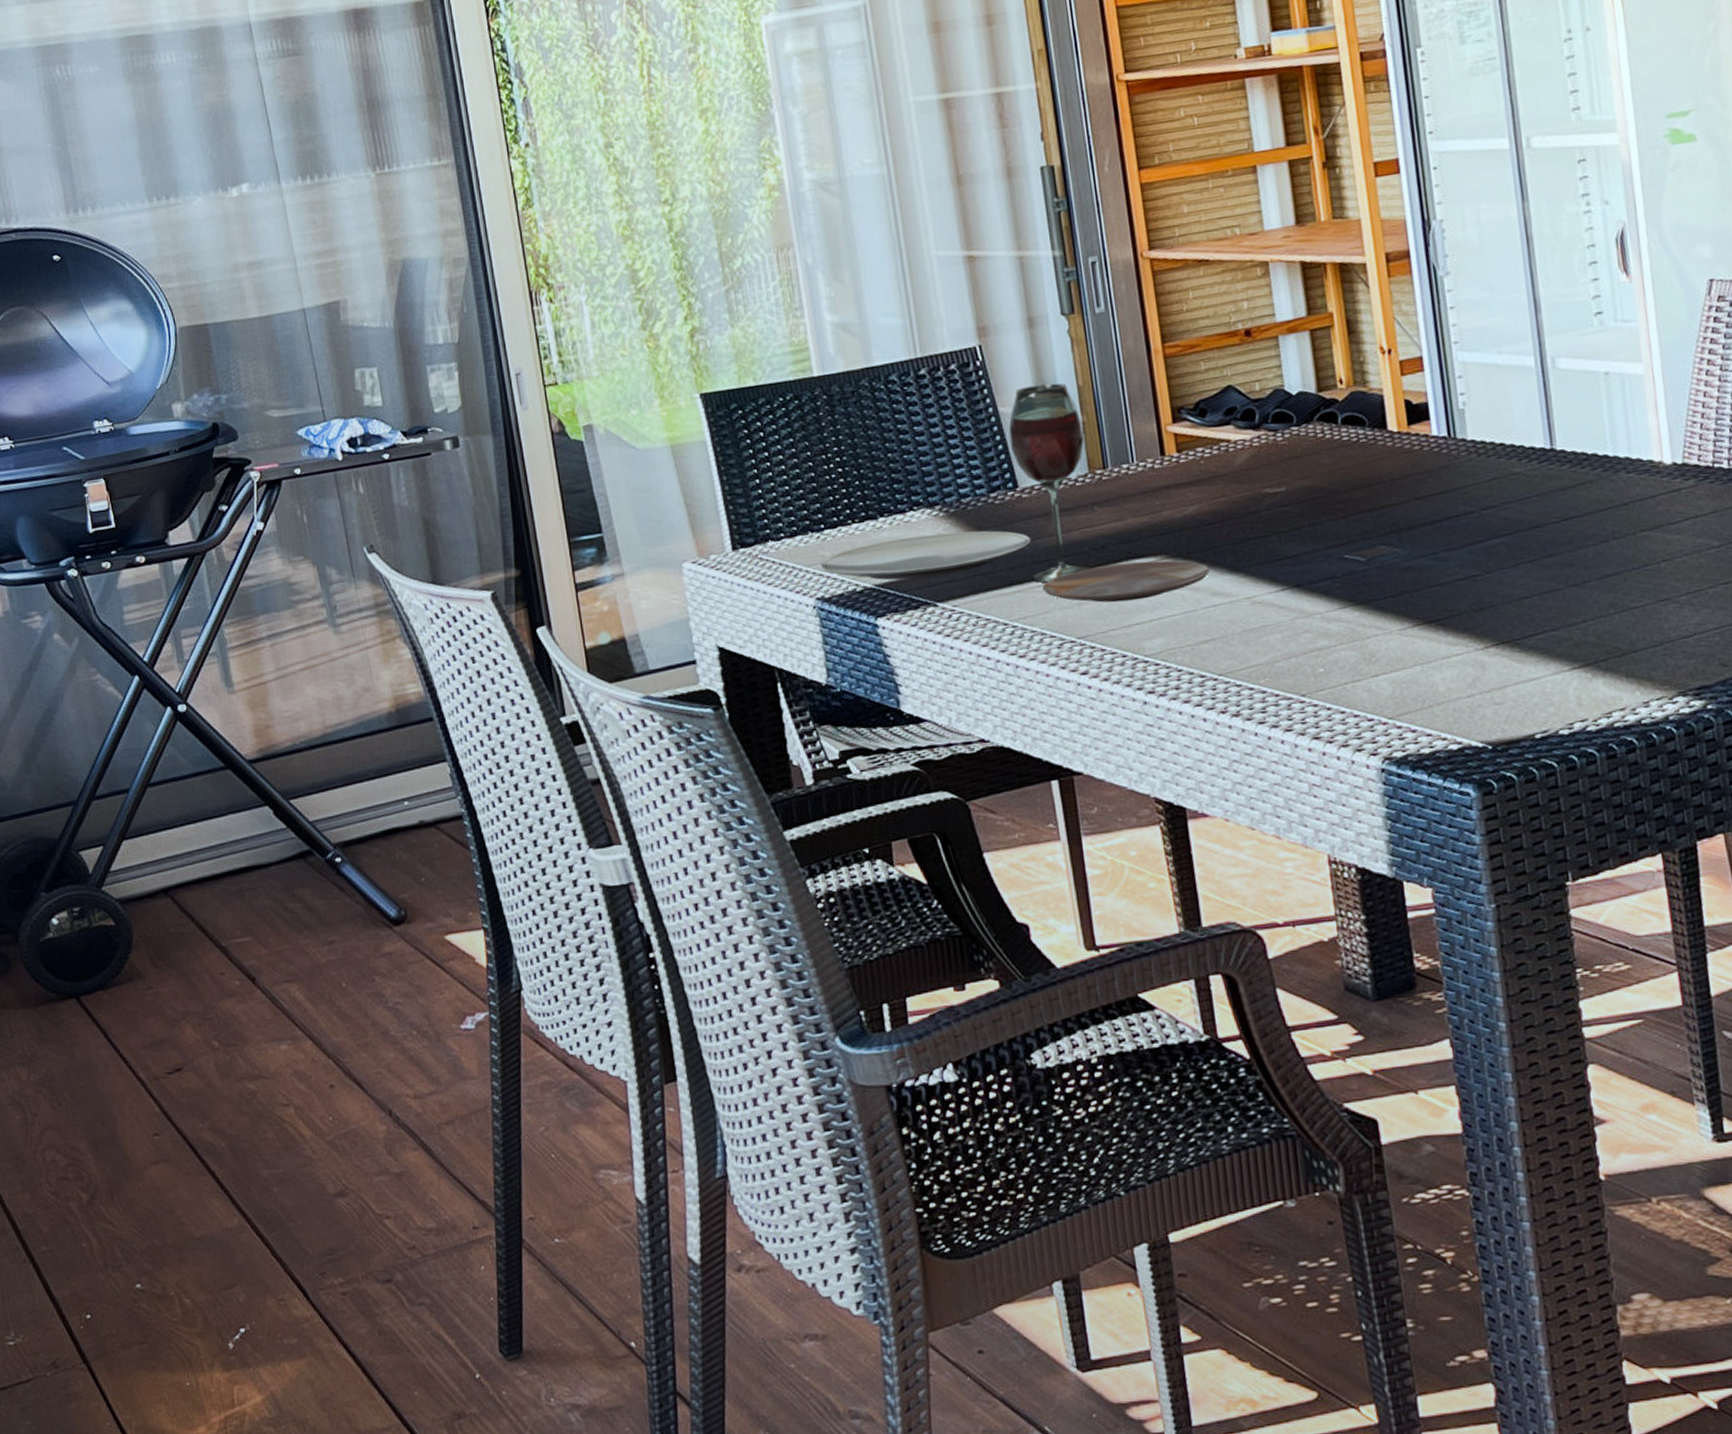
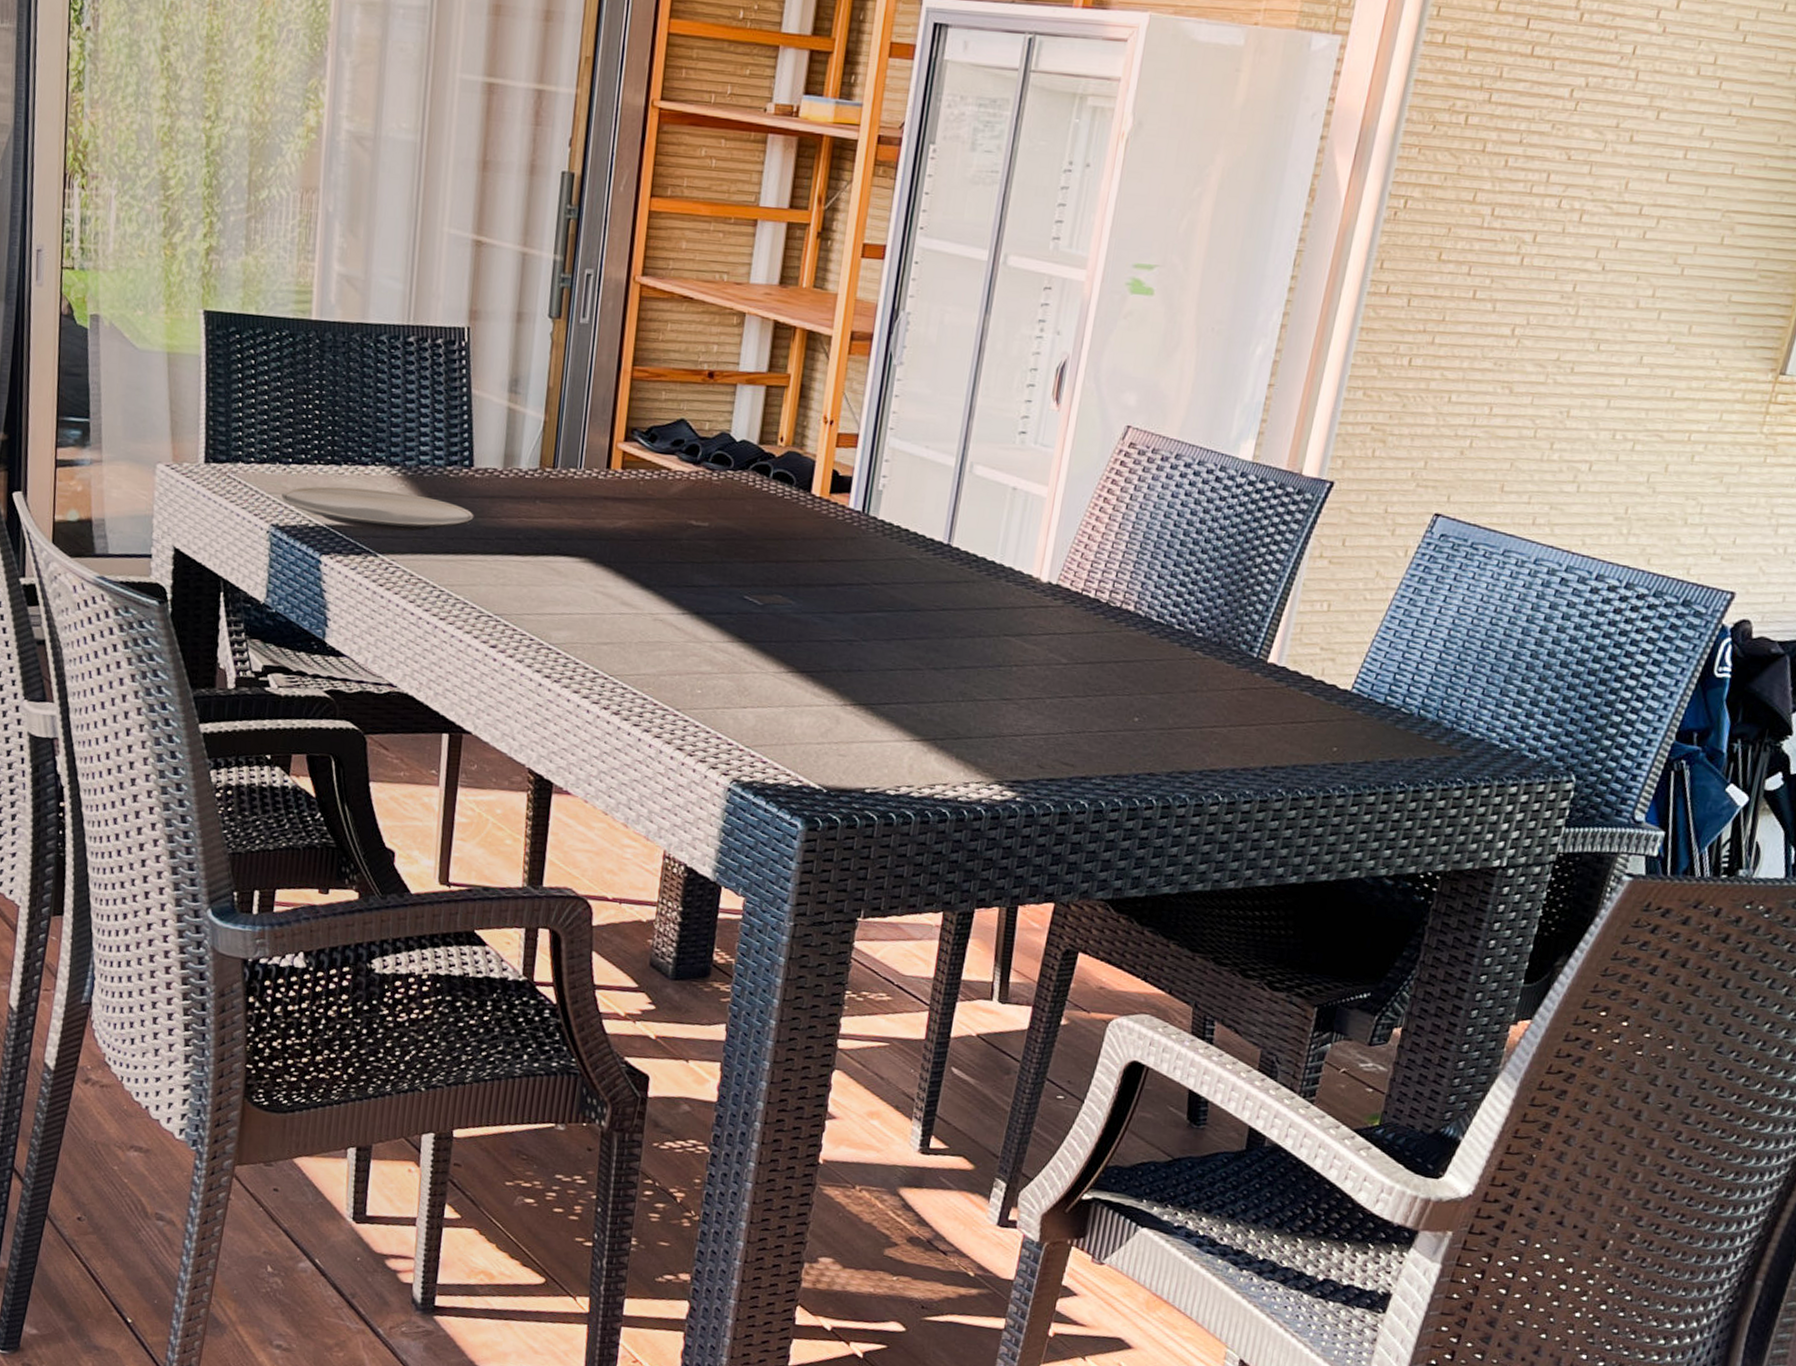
wineglass: present [1008,383,1093,583] -> none [467,375,544,559]
plate: present [1042,560,1209,603] -> none [474,554,624,594]

